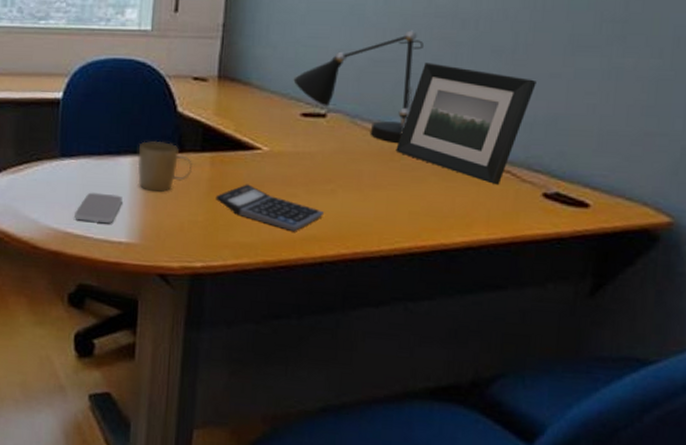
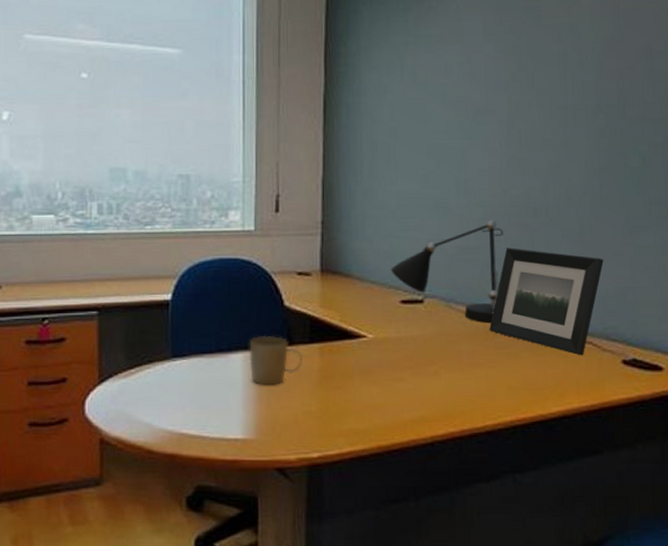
smartphone: present [75,192,123,223] -> none [189,391,236,421]
calculator: present [215,184,325,232] -> none [327,371,431,415]

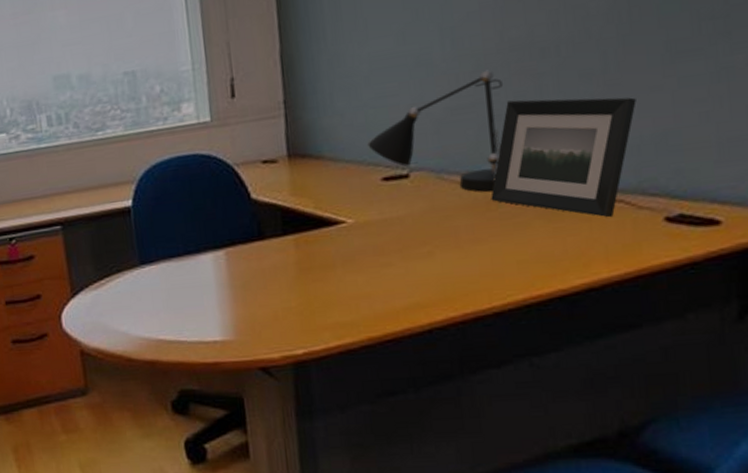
mug: present [249,335,302,385] -> none [217,231,277,285]

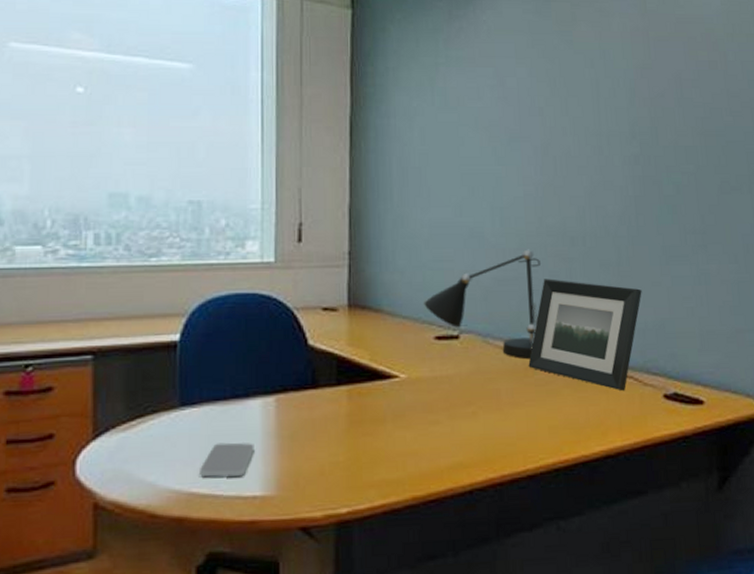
smartphone: none [164,294,211,326] -> present [200,442,254,478]

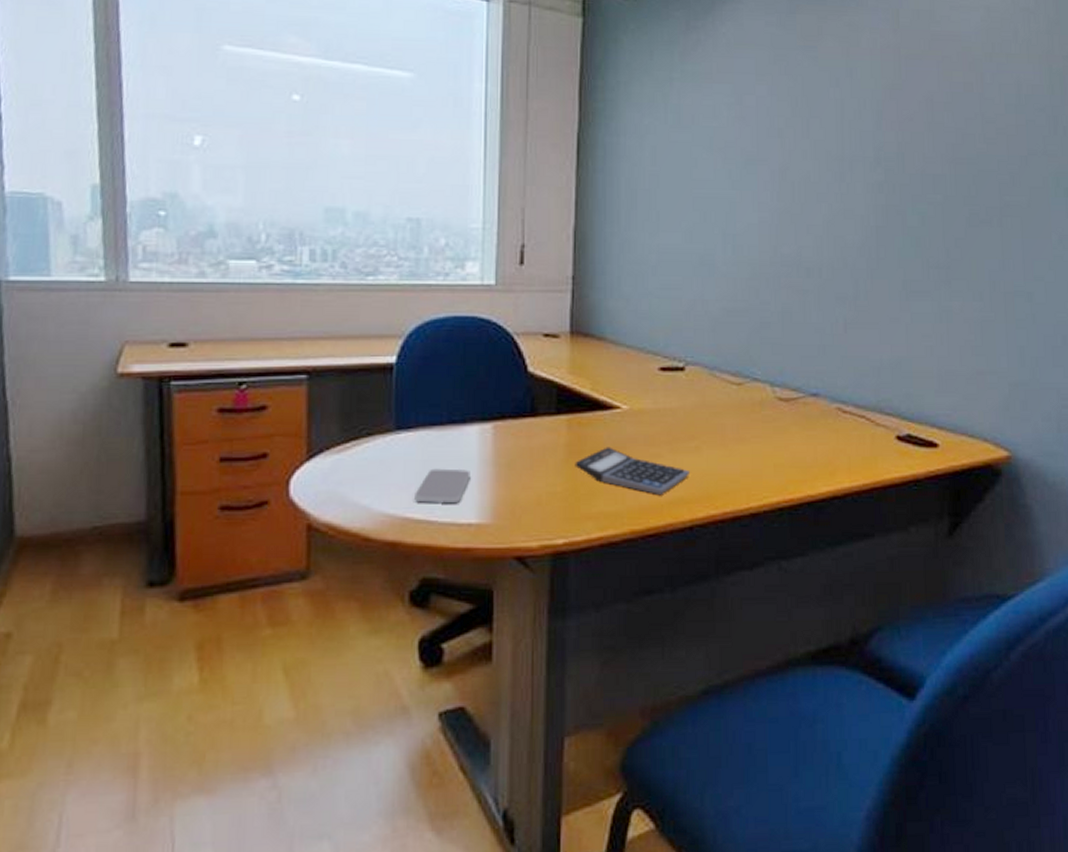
calculator: none [356,415,469,461] -> present [575,447,691,496]
desk lamp: present [424,249,541,358] -> none [649,279,773,393]
picture frame: present [528,279,642,392] -> none [756,311,879,431]

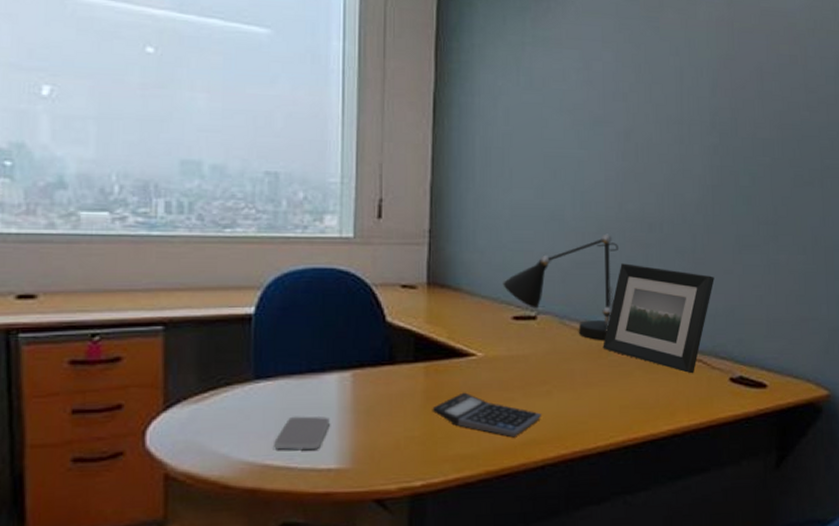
desk lamp: none [649,279,773,393] -> present [503,233,618,340]
picture frame: none [756,311,879,431] -> present [603,263,715,374]

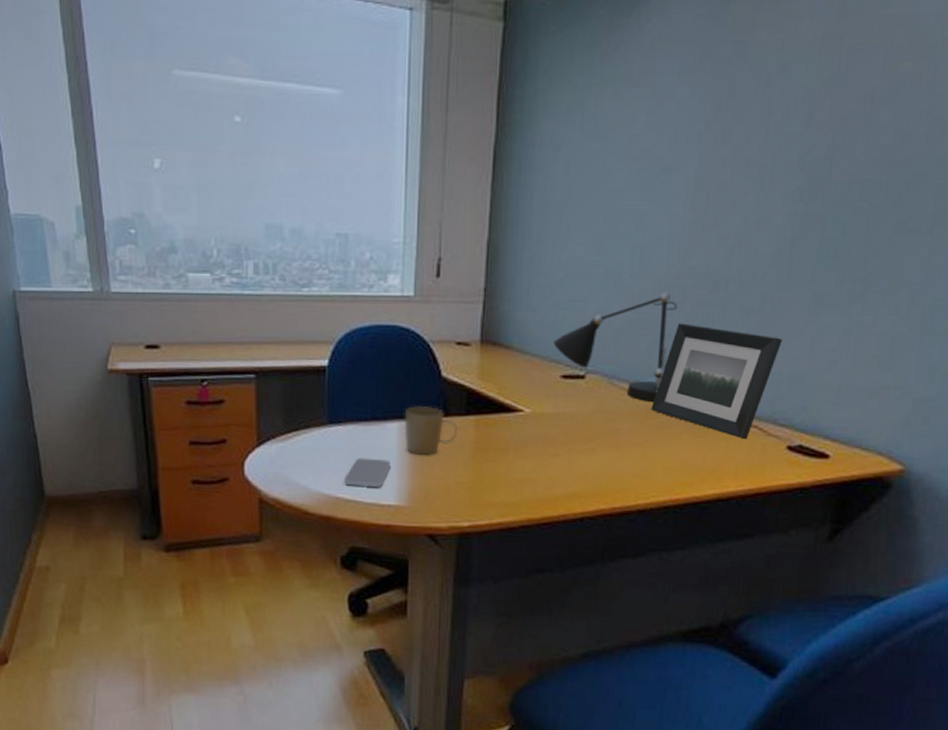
mug: none [345,353,405,409] -> present [404,405,457,455]
calculator: present [432,392,542,438] -> none [480,445,585,490]

